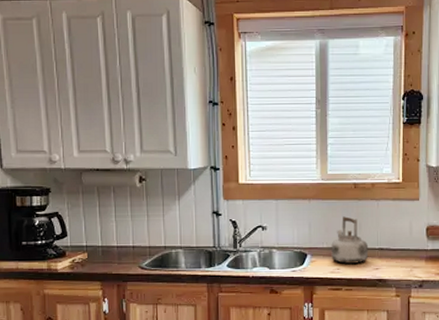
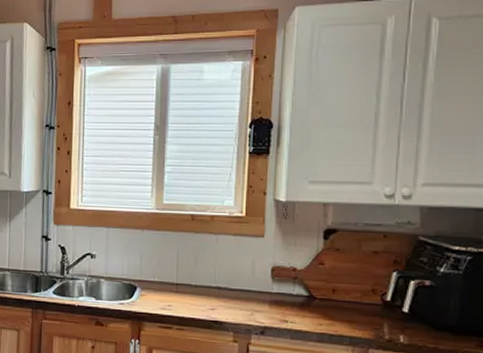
kettle: present [331,216,369,264] -> none [162,249,205,302]

